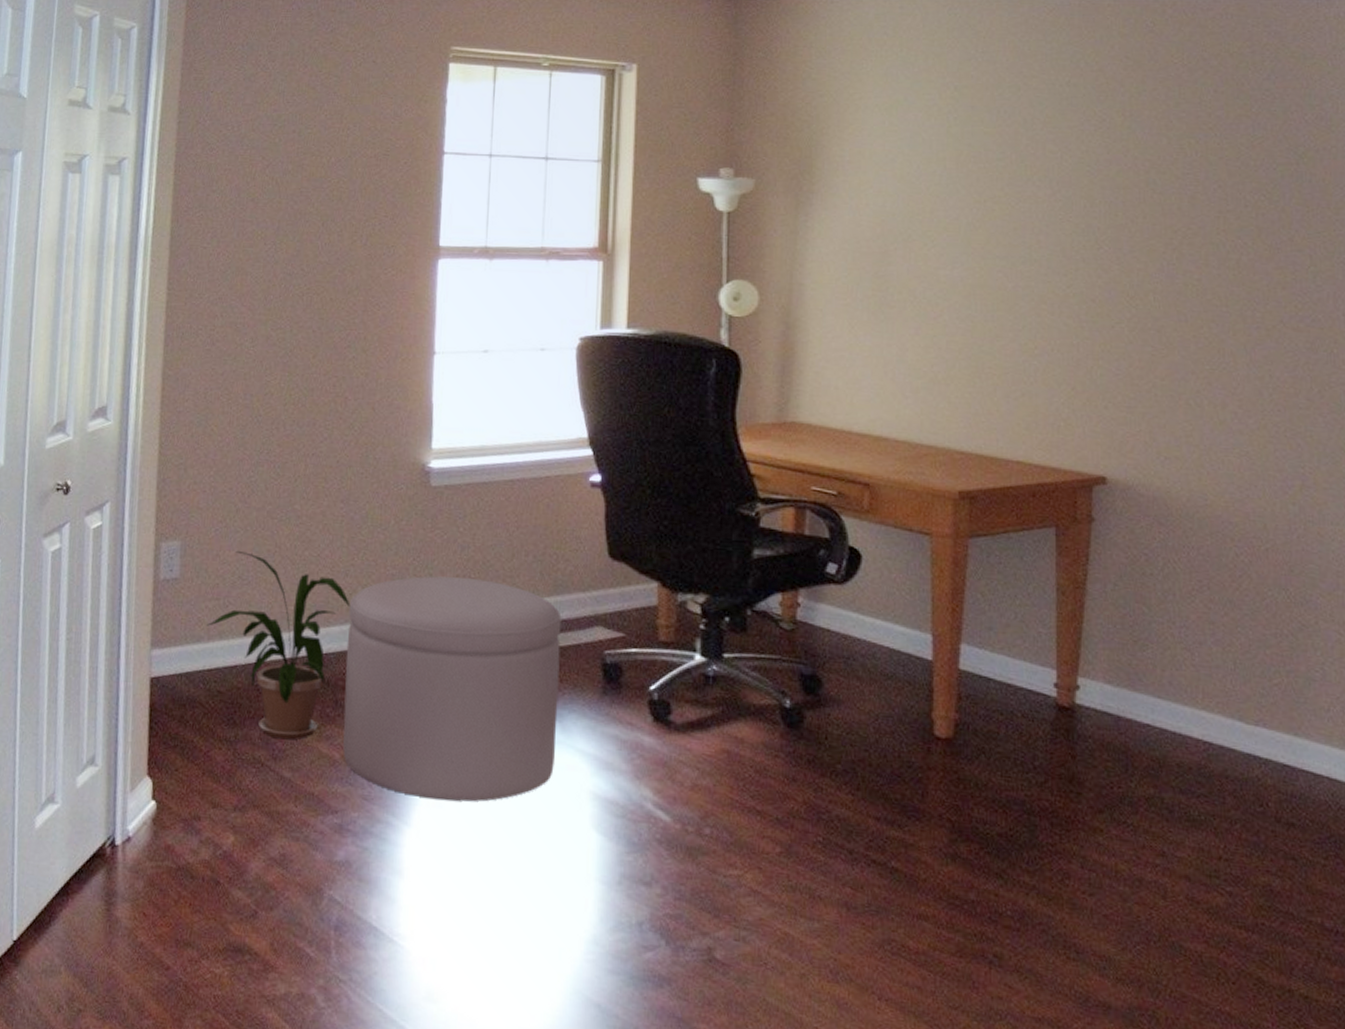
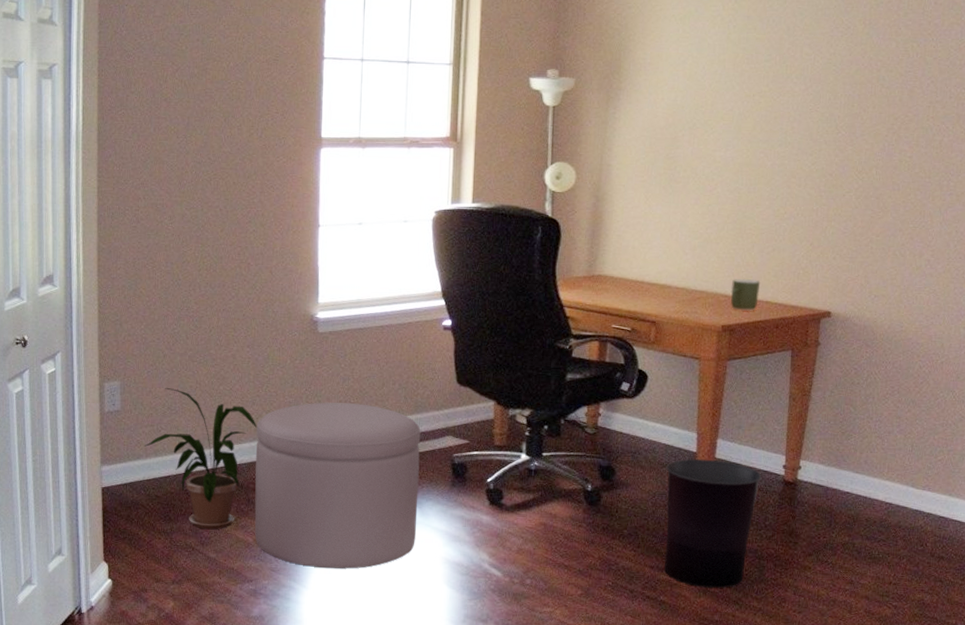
waste bin: none [892,669,1025,853] -> present [664,458,762,588]
mug: none [968,431,1008,474] -> present [730,279,761,312]

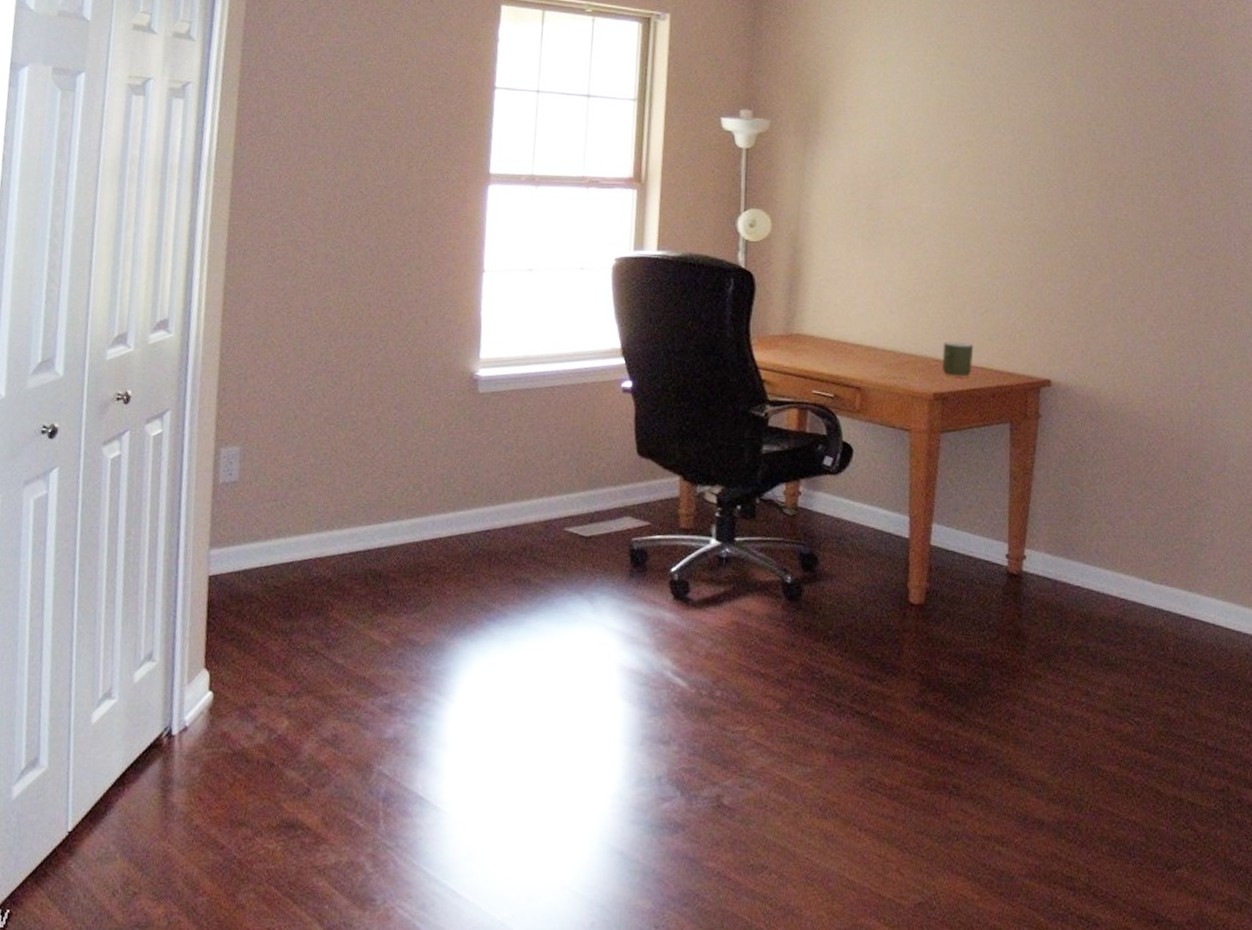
house plant: present [145,387,257,530] -> none [265,454,402,629]
ottoman: present [254,402,421,569] -> none [393,474,595,678]
waste bin: present [664,458,762,588] -> none [875,546,983,701]

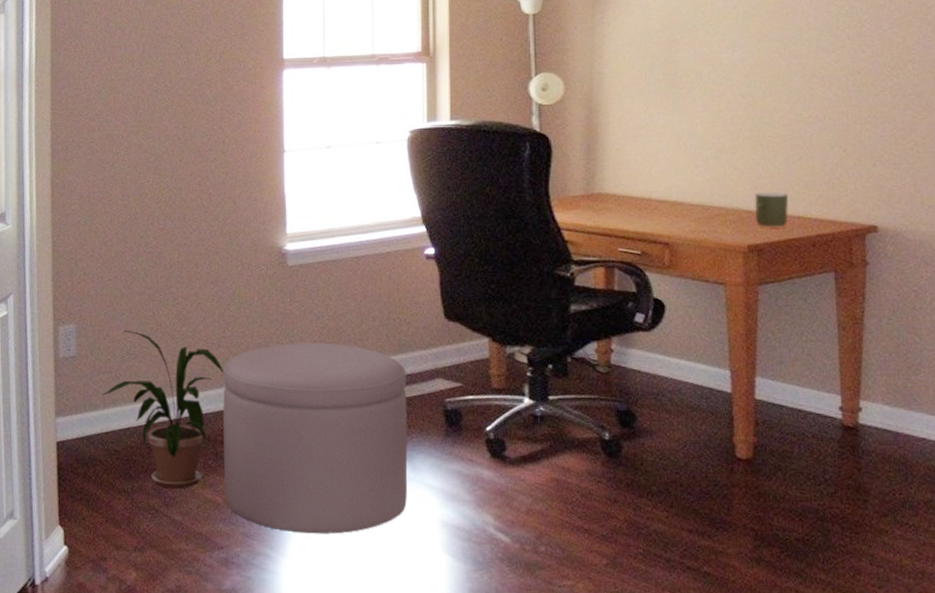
house plant: none [265,454,402,629] -> present [102,329,224,489]
ottoman: none [393,474,595,678] -> present [223,343,408,534]

